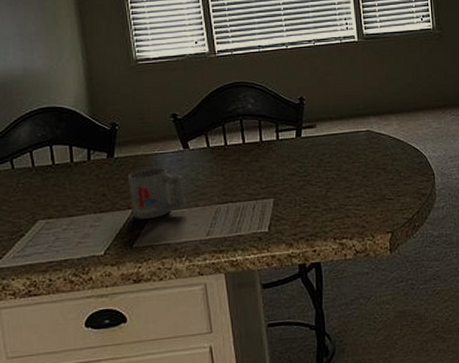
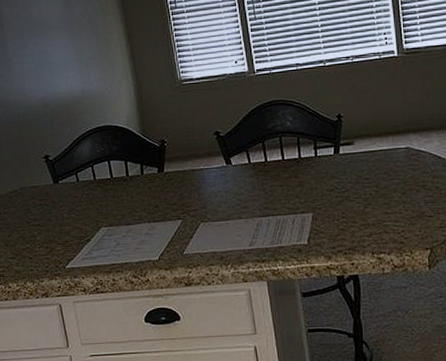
mug: present [127,167,188,219] -> none [176,181,231,229]

